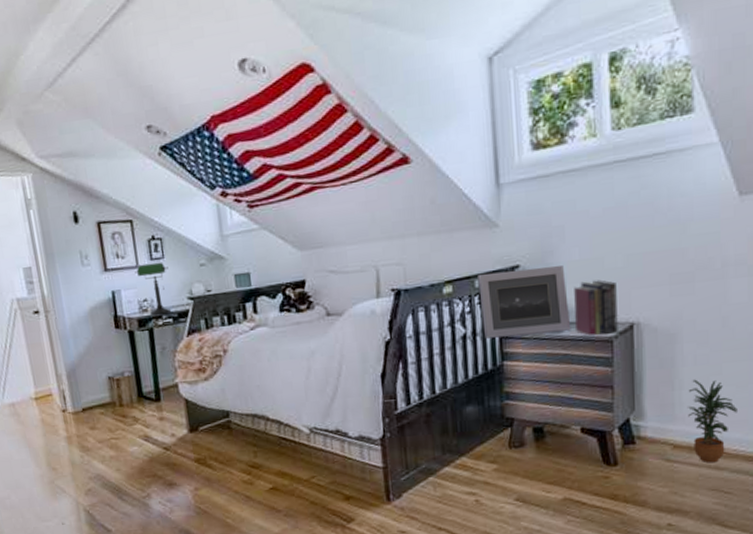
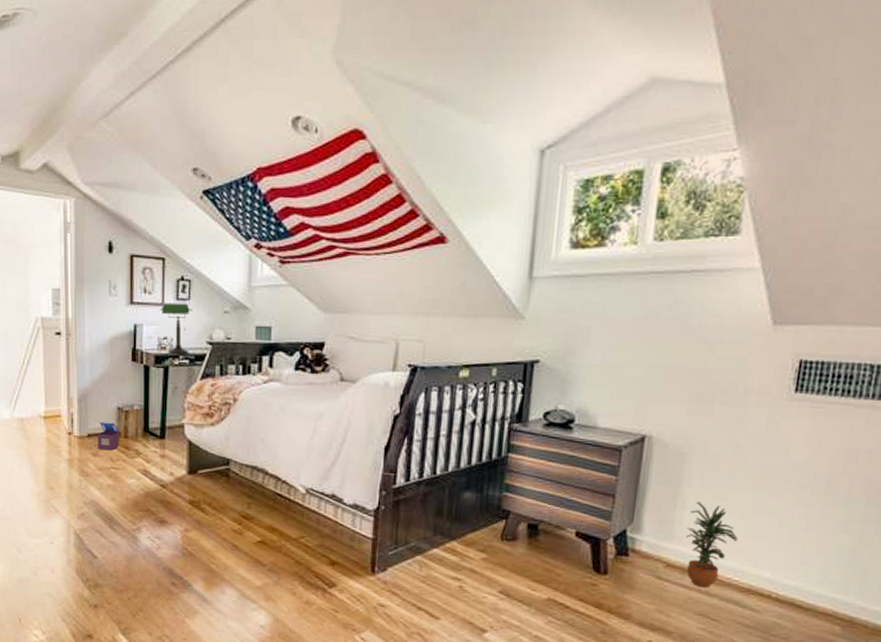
toy box: none [90,393,116,423] -> present [94,422,119,451]
picture frame: present [478,266,571,339] -> none [493,363,584,433]
books: present [574,279,618,336] -> none [585,386,634,443]

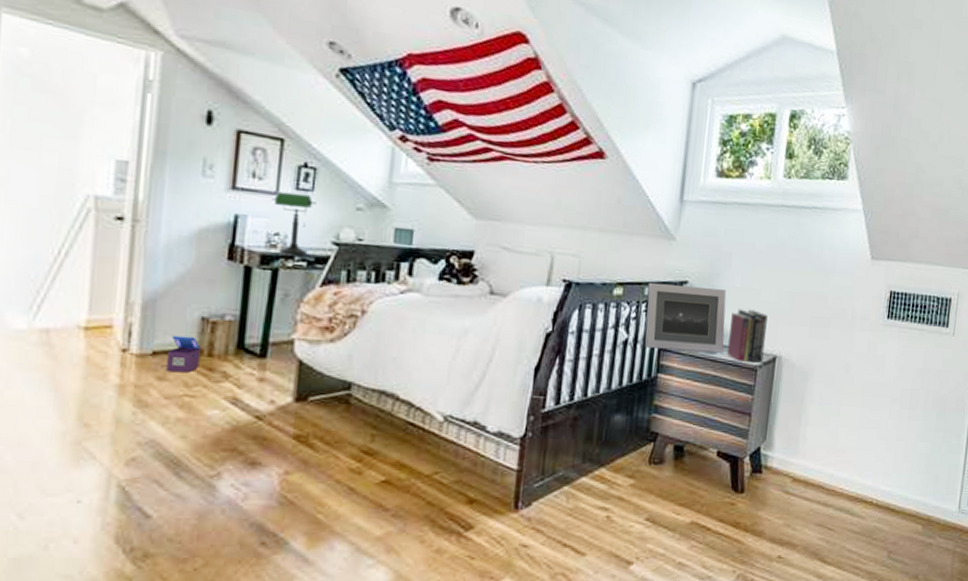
picture frame: none [493,363,584,433] -> present [644,282,726,353]
books: none [585,386,634,443] -> present [726,308,768,363]
potted plant: present [686,501,738,588] -> none [809,417,848,499]

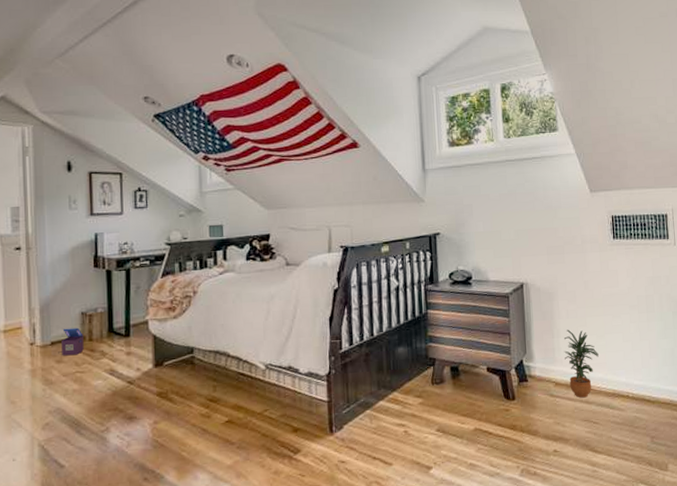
desk lamp: present [272,191,316,256] -> none [119,211,150,258]
picture frame: present [644,282,726,353] -> none [408,235,478,291]
books: present [726,308,768,363] -> none [480,248,513,291]
potted plant: none [809,417,848,499] -> present [564,329,599,398]

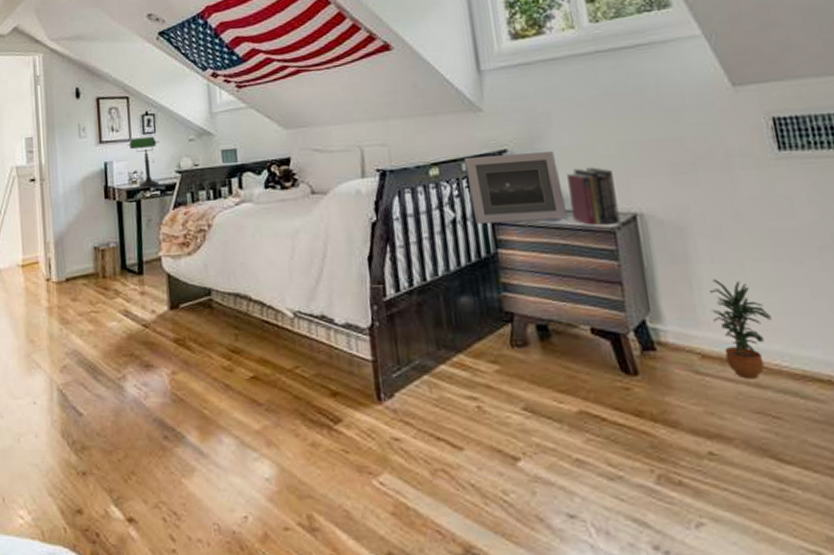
toy box: present [58,327,84,356] -> none [73,263,98,294]
desk lamp: none [119,211,150,258] -> present [127,136,160,188]
picture frame: none [408,235,478,291] -> present [464,152,569,224]
books: none [480,248,513,291] -> present [567,167,620,225]

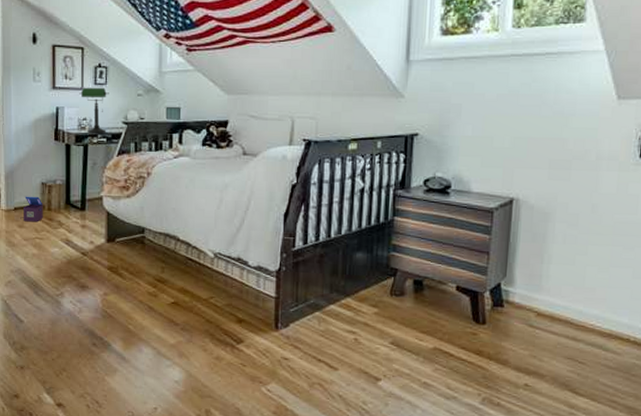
toy box: none [73,263,98,294] -> present [20,196,43,222]
picture frame: present [464,152,569,224] -> none [379,136,458,197]
books: present [567,167,620,225] -> none [460,156,502,205]
potted plant: present [710,279,772,379] -> none [553,256,598,334]

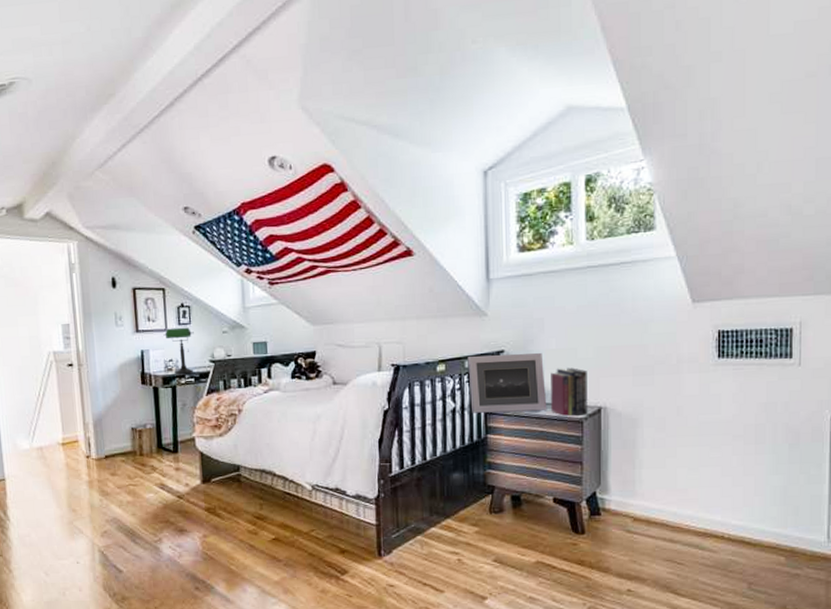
toy box: present [20,196,43,222] -> none [112,442,136,469]
picture frame: none [379,136,458,197] -> present [467,353,547,413]
books: none [460,156,502,205] -> present [550,367,588,416]

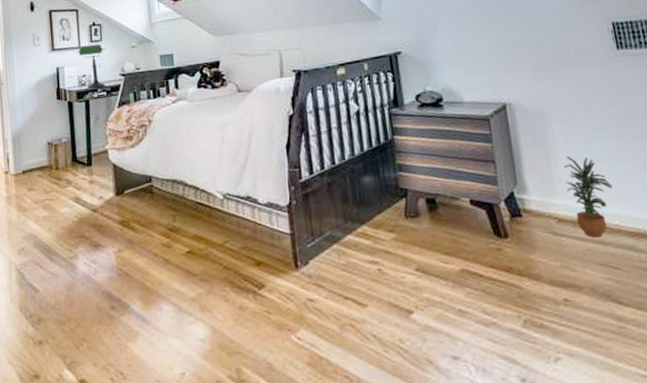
picture frame: present [467,353,547,413] -> none [366,53,451,115]
books: present [550,367,588,416] -> none [450,65,493,114]
potted plant: none [647,460,689,536] -> present [564,156,612,238]

